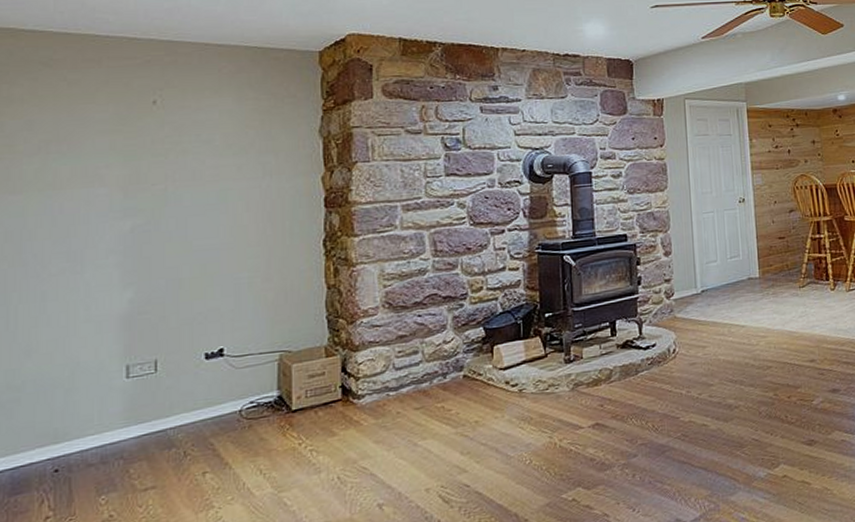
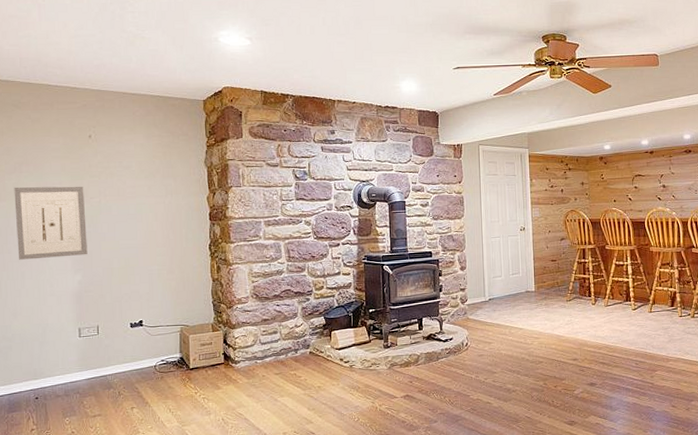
wall art: none [36,169,144,275] -> present [14,186,88,260]

